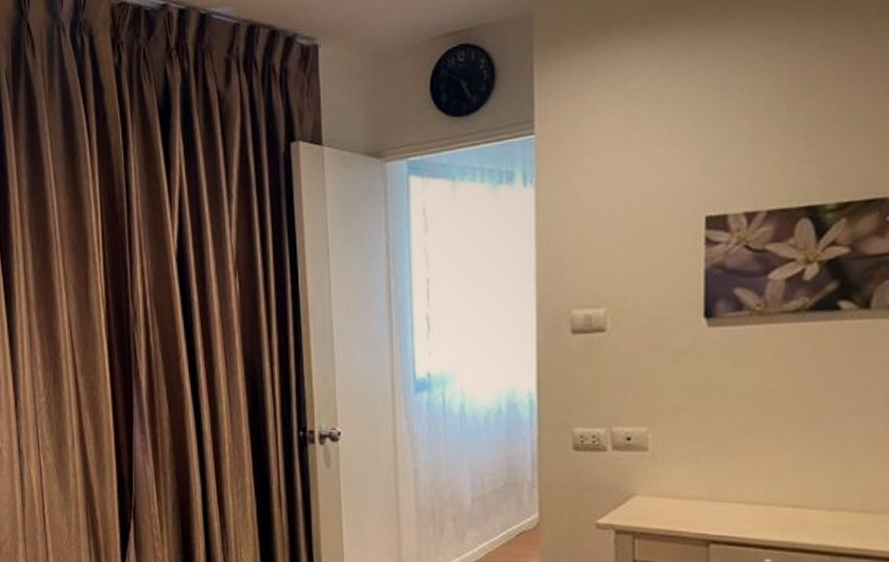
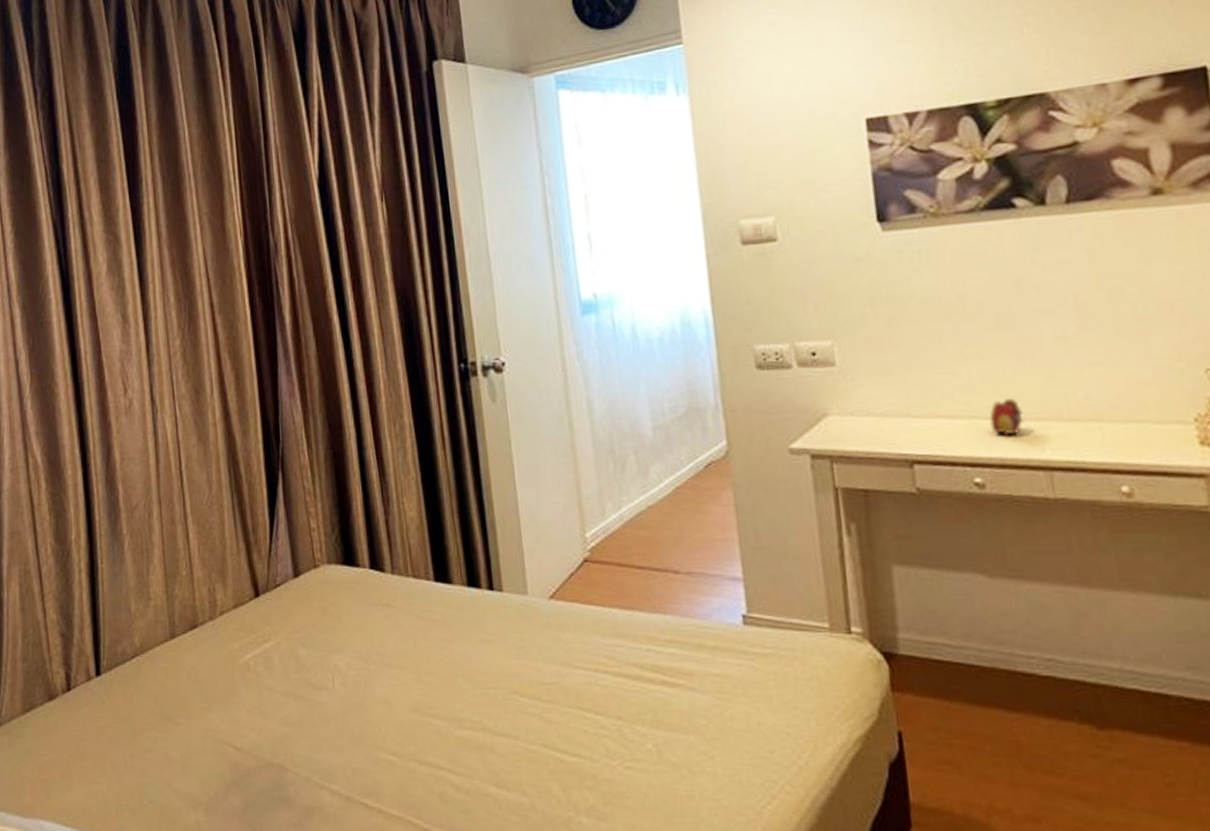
alarm clock: none [786,489,819,523] -> present [989,399,1024,436]

